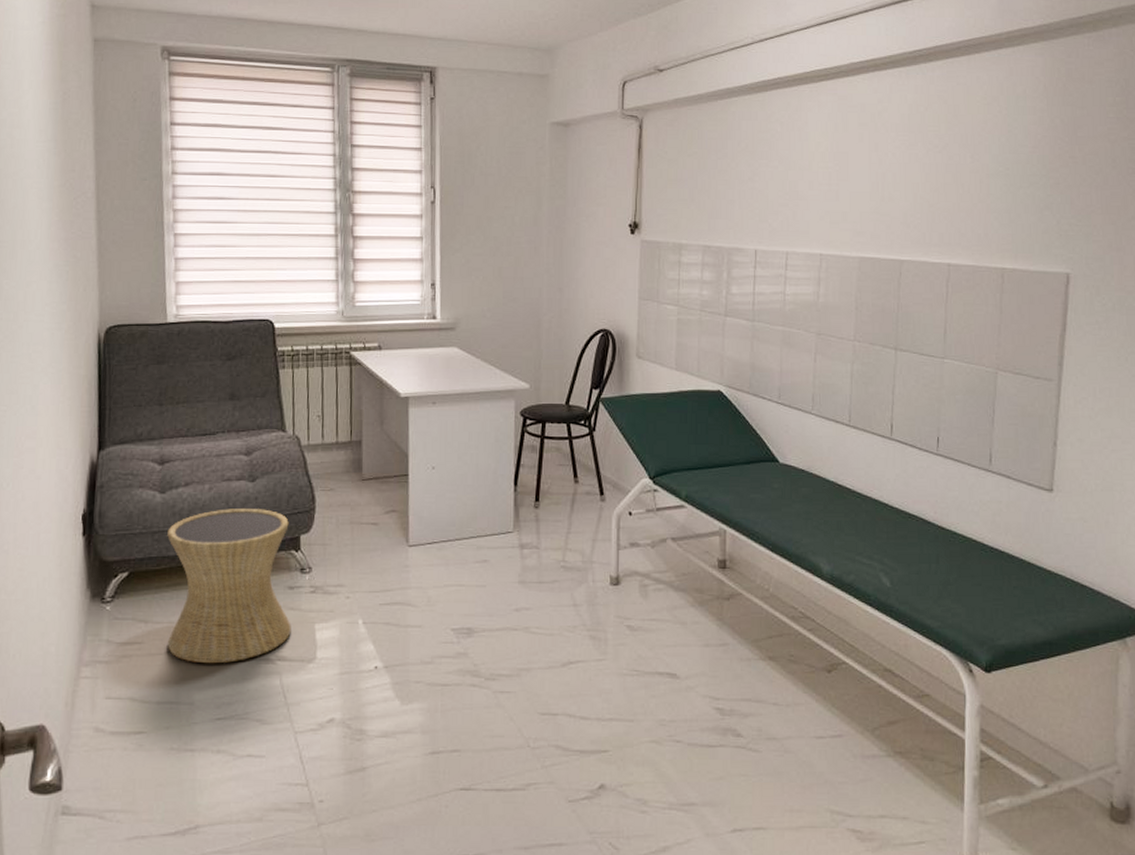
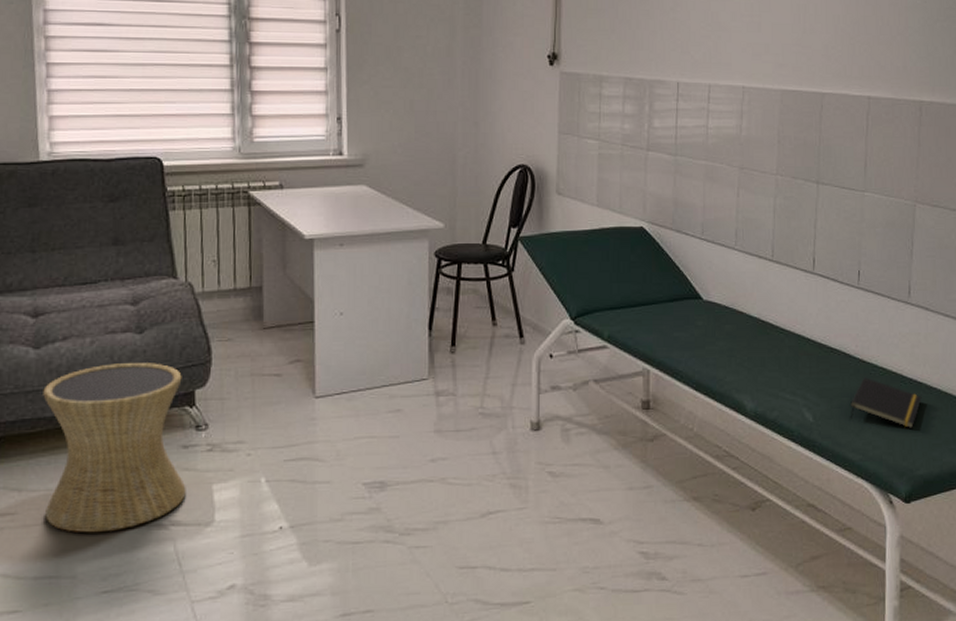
notepad: none [928,544,1003,598] -> present [849,377,922,429]

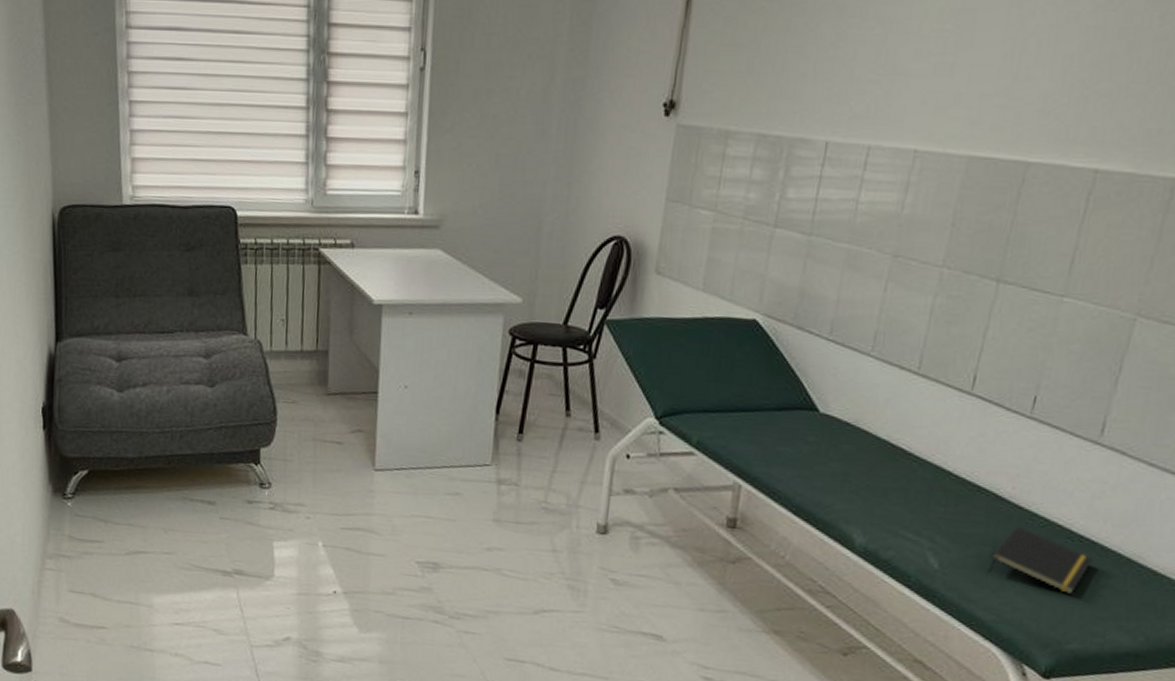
side table: present [43,363,186,533] -> none [125,413,249,571]

